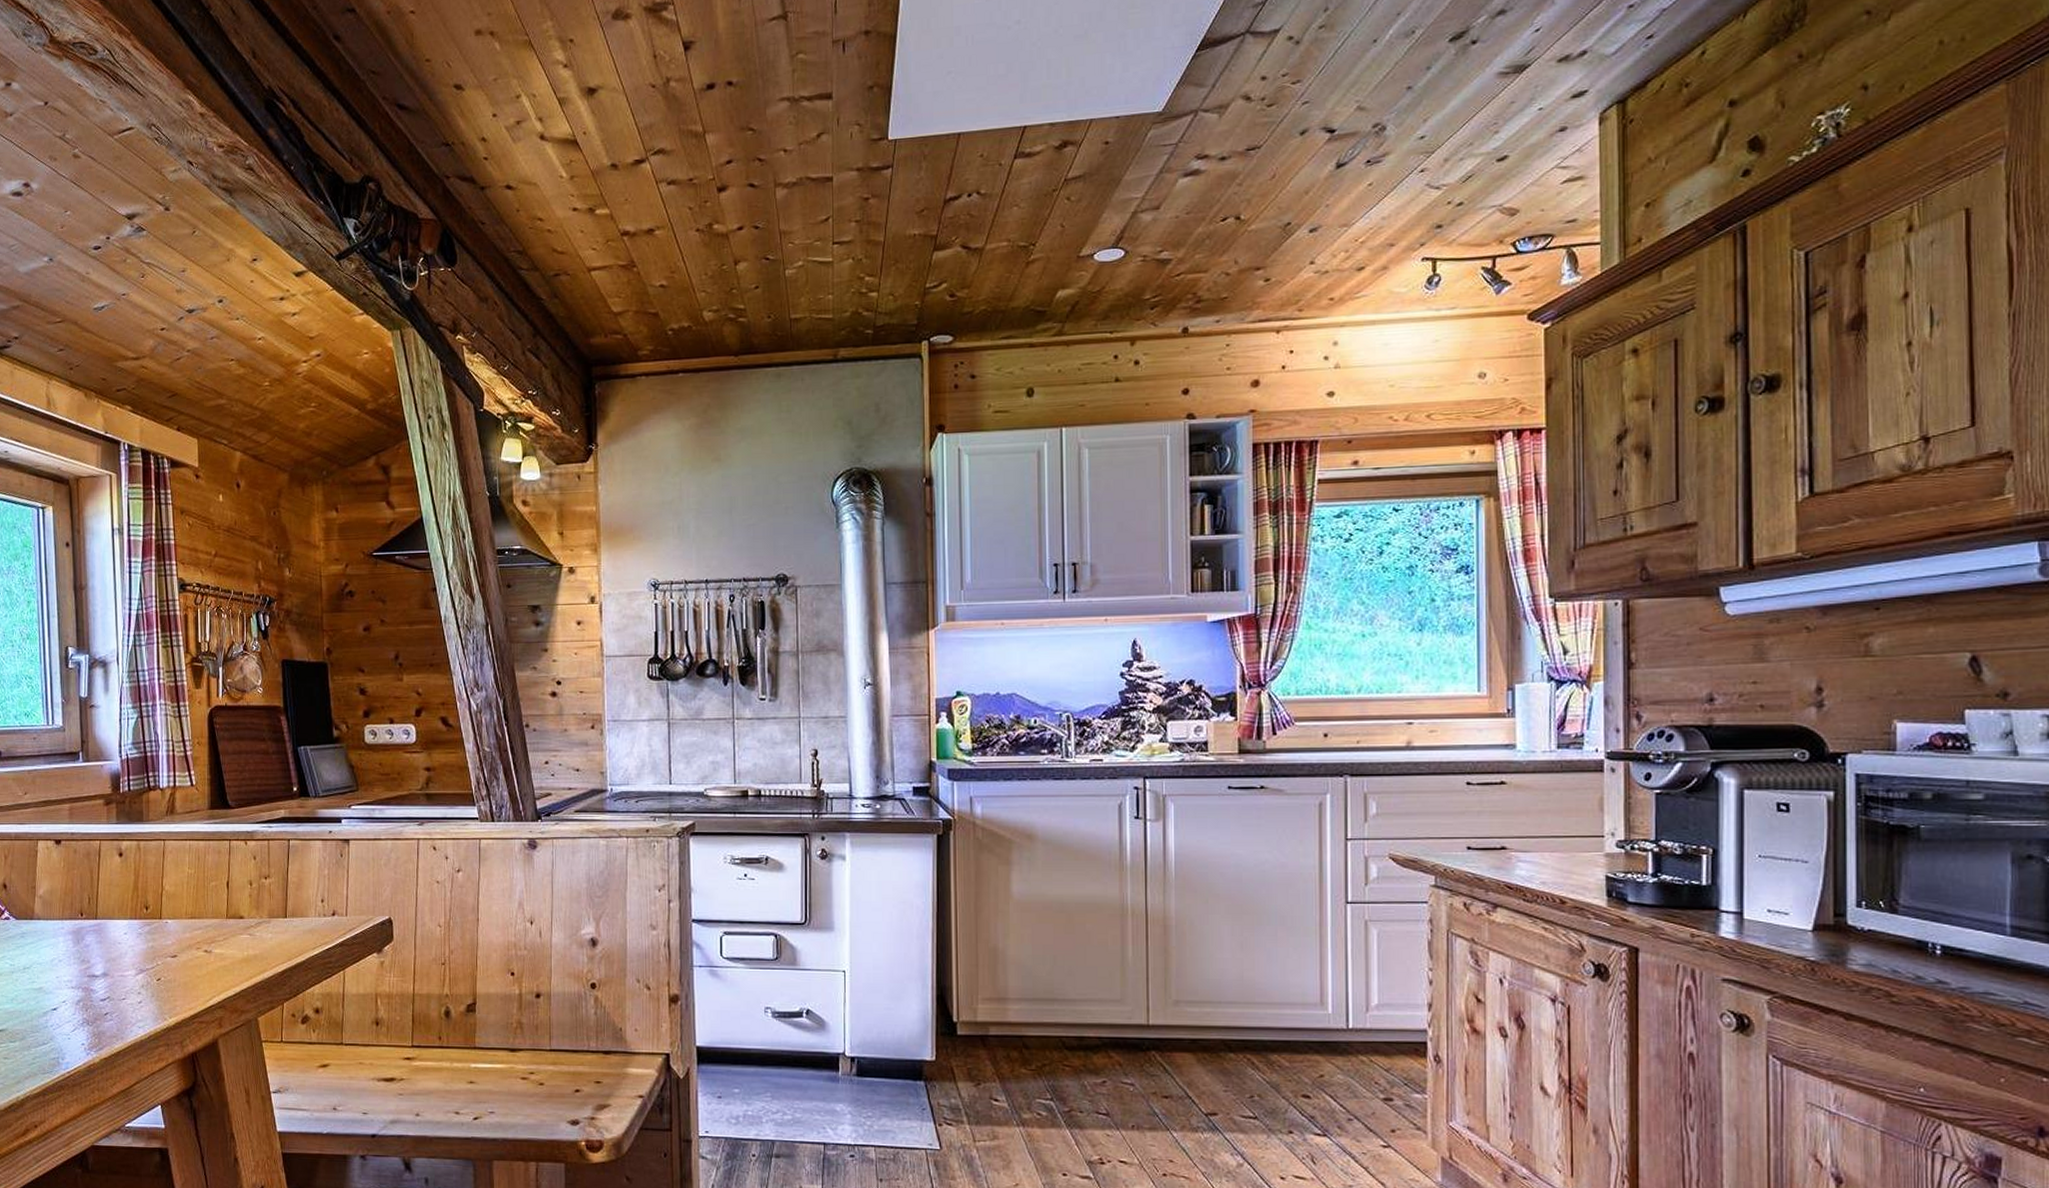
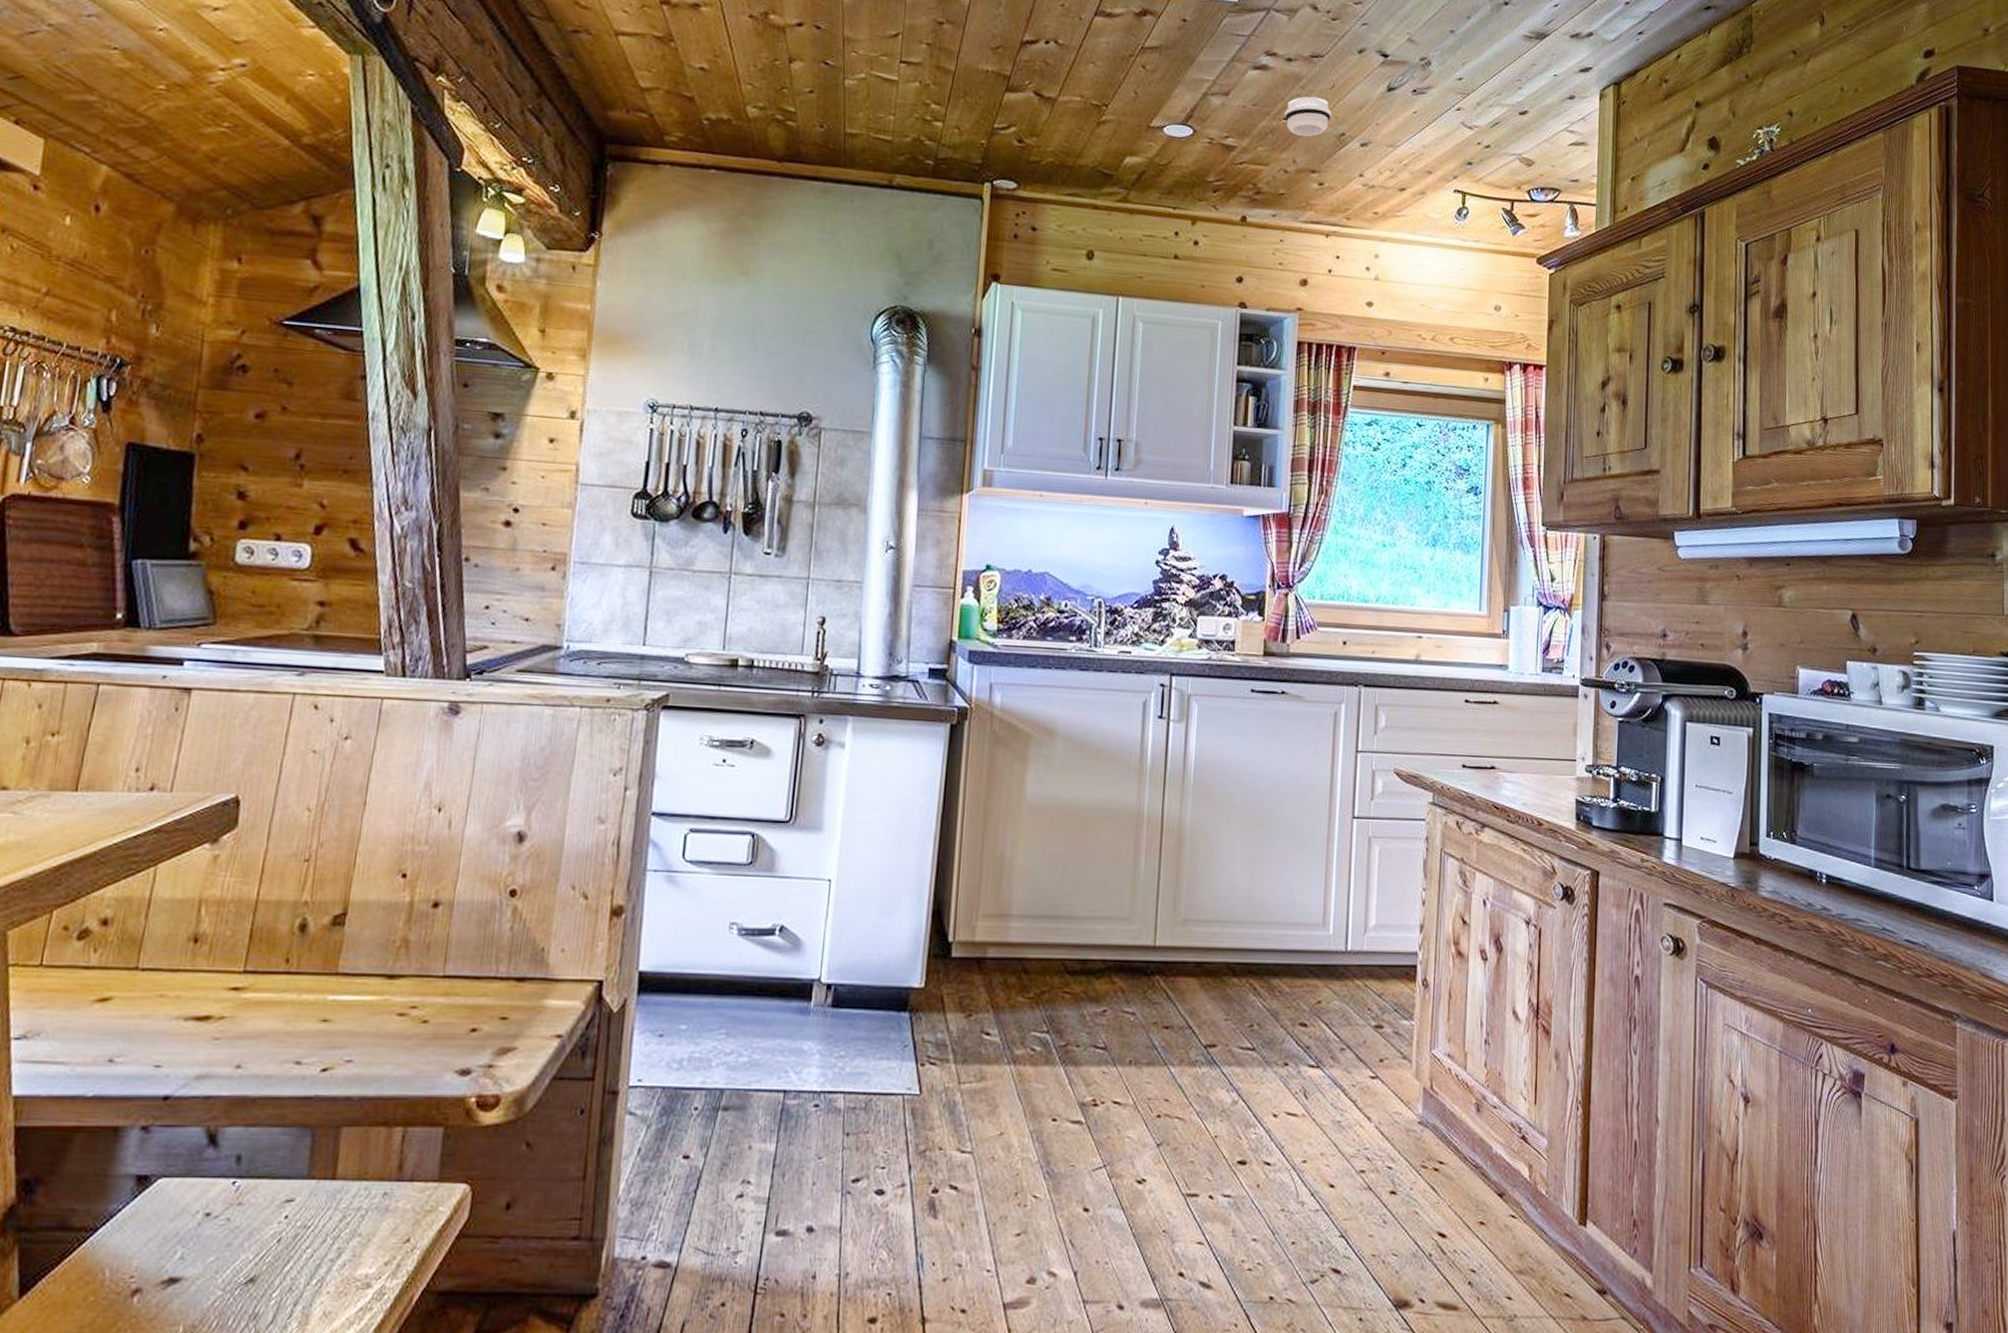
smoke detector: none [1221,191,1274,235] -> present [1284,96,1332,137]

